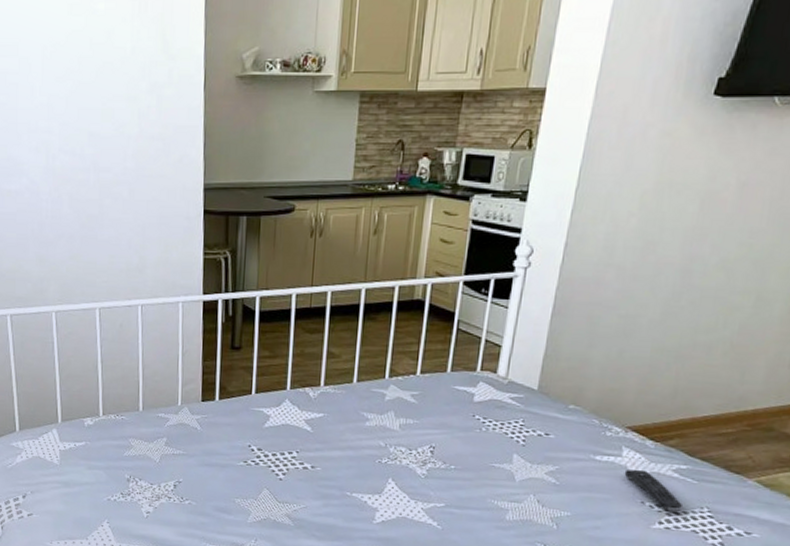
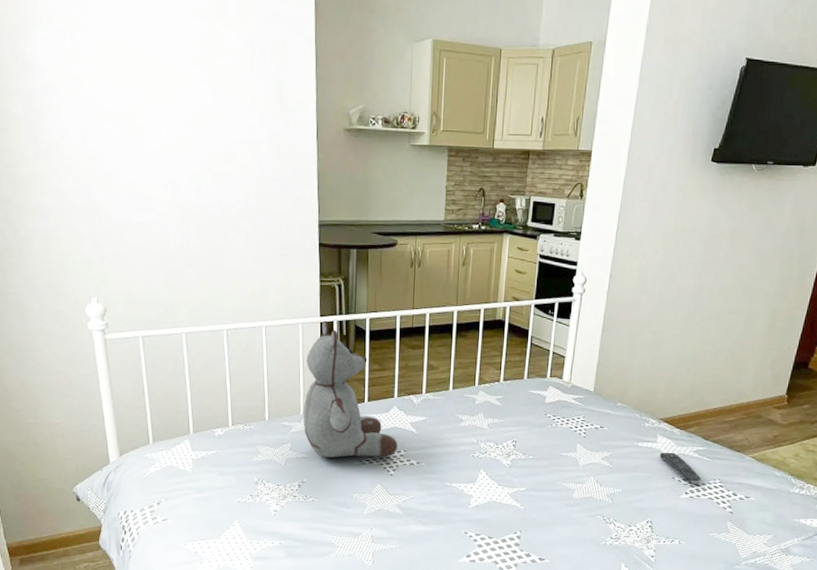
stuffed bear: none [181,299,289,459] -> present [303,320,398,458]

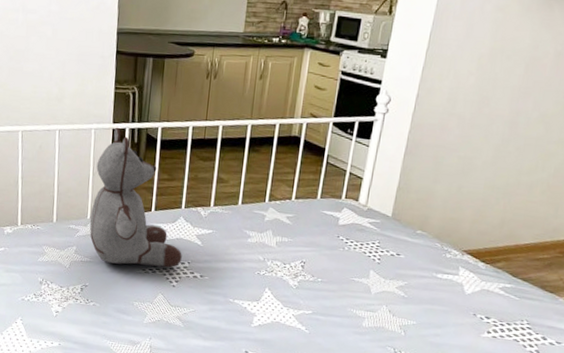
remote control: present [659,452,701,485] -> none [460,286,507,325]

